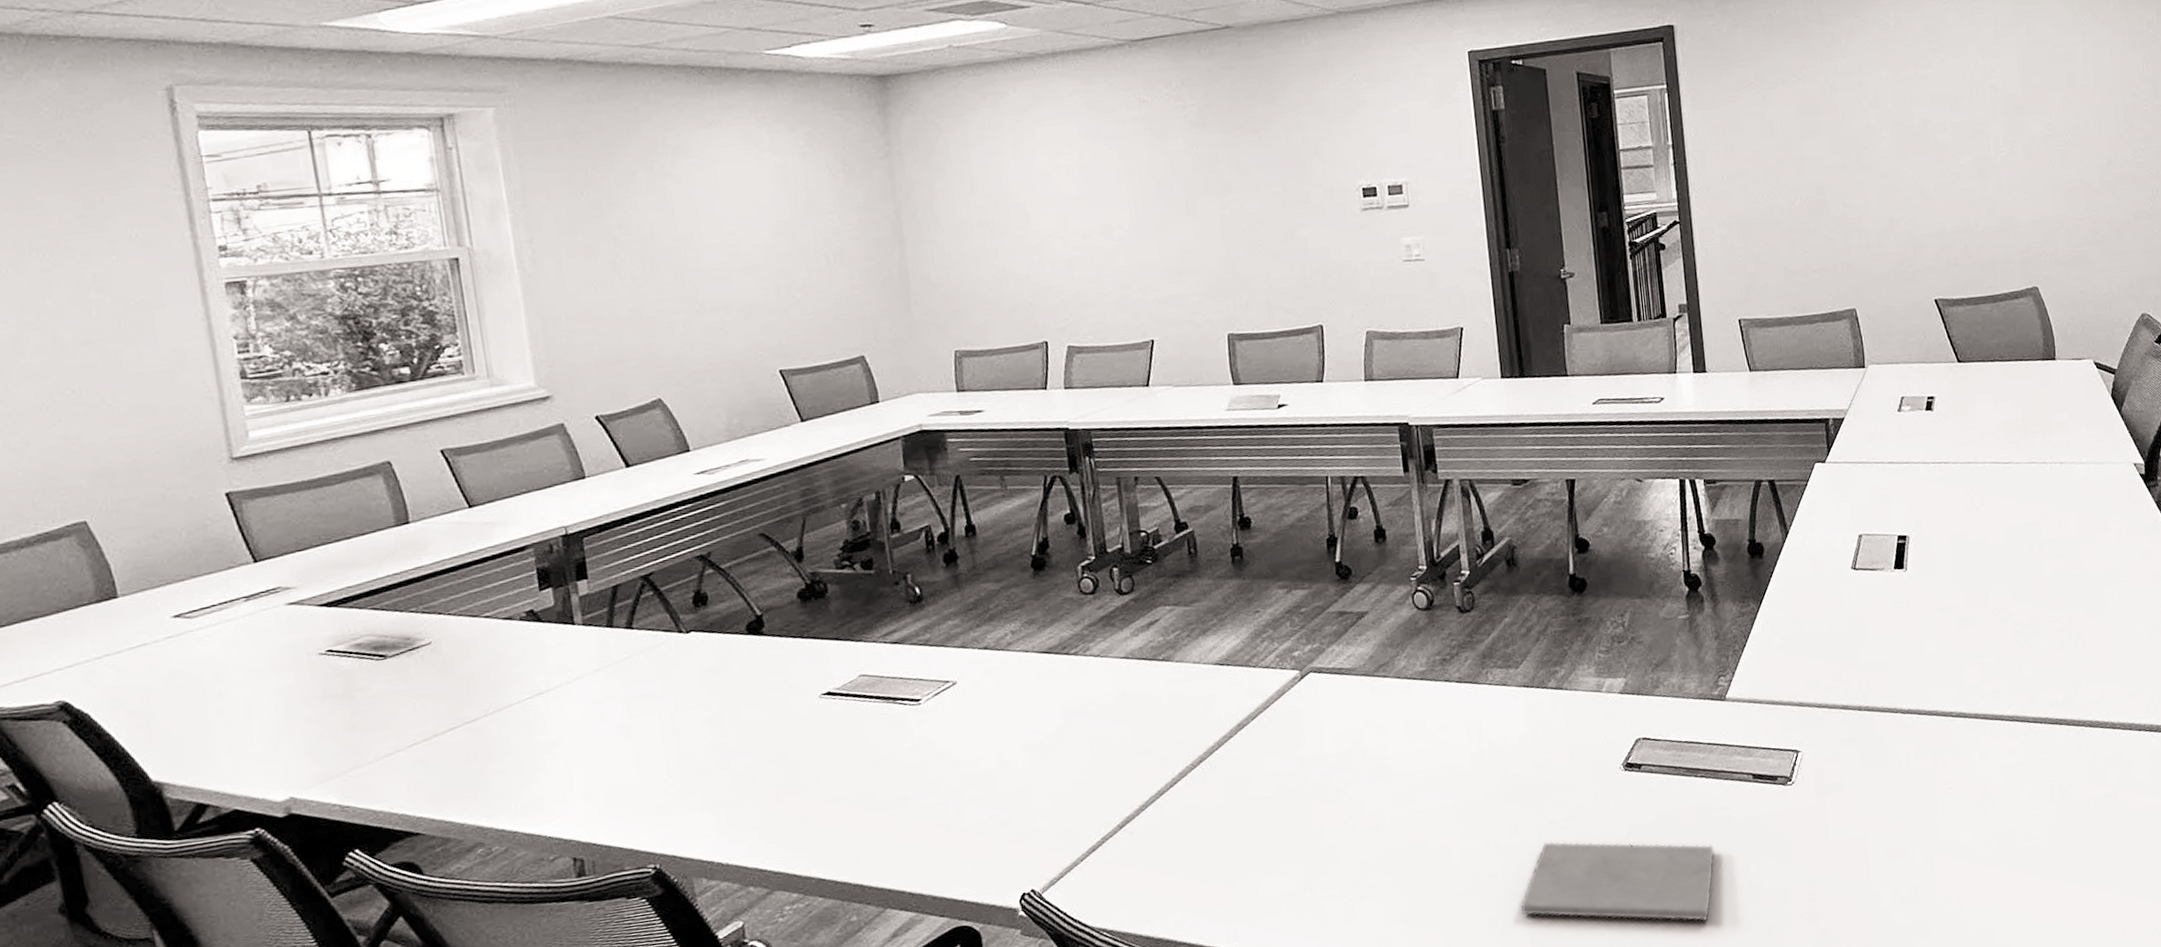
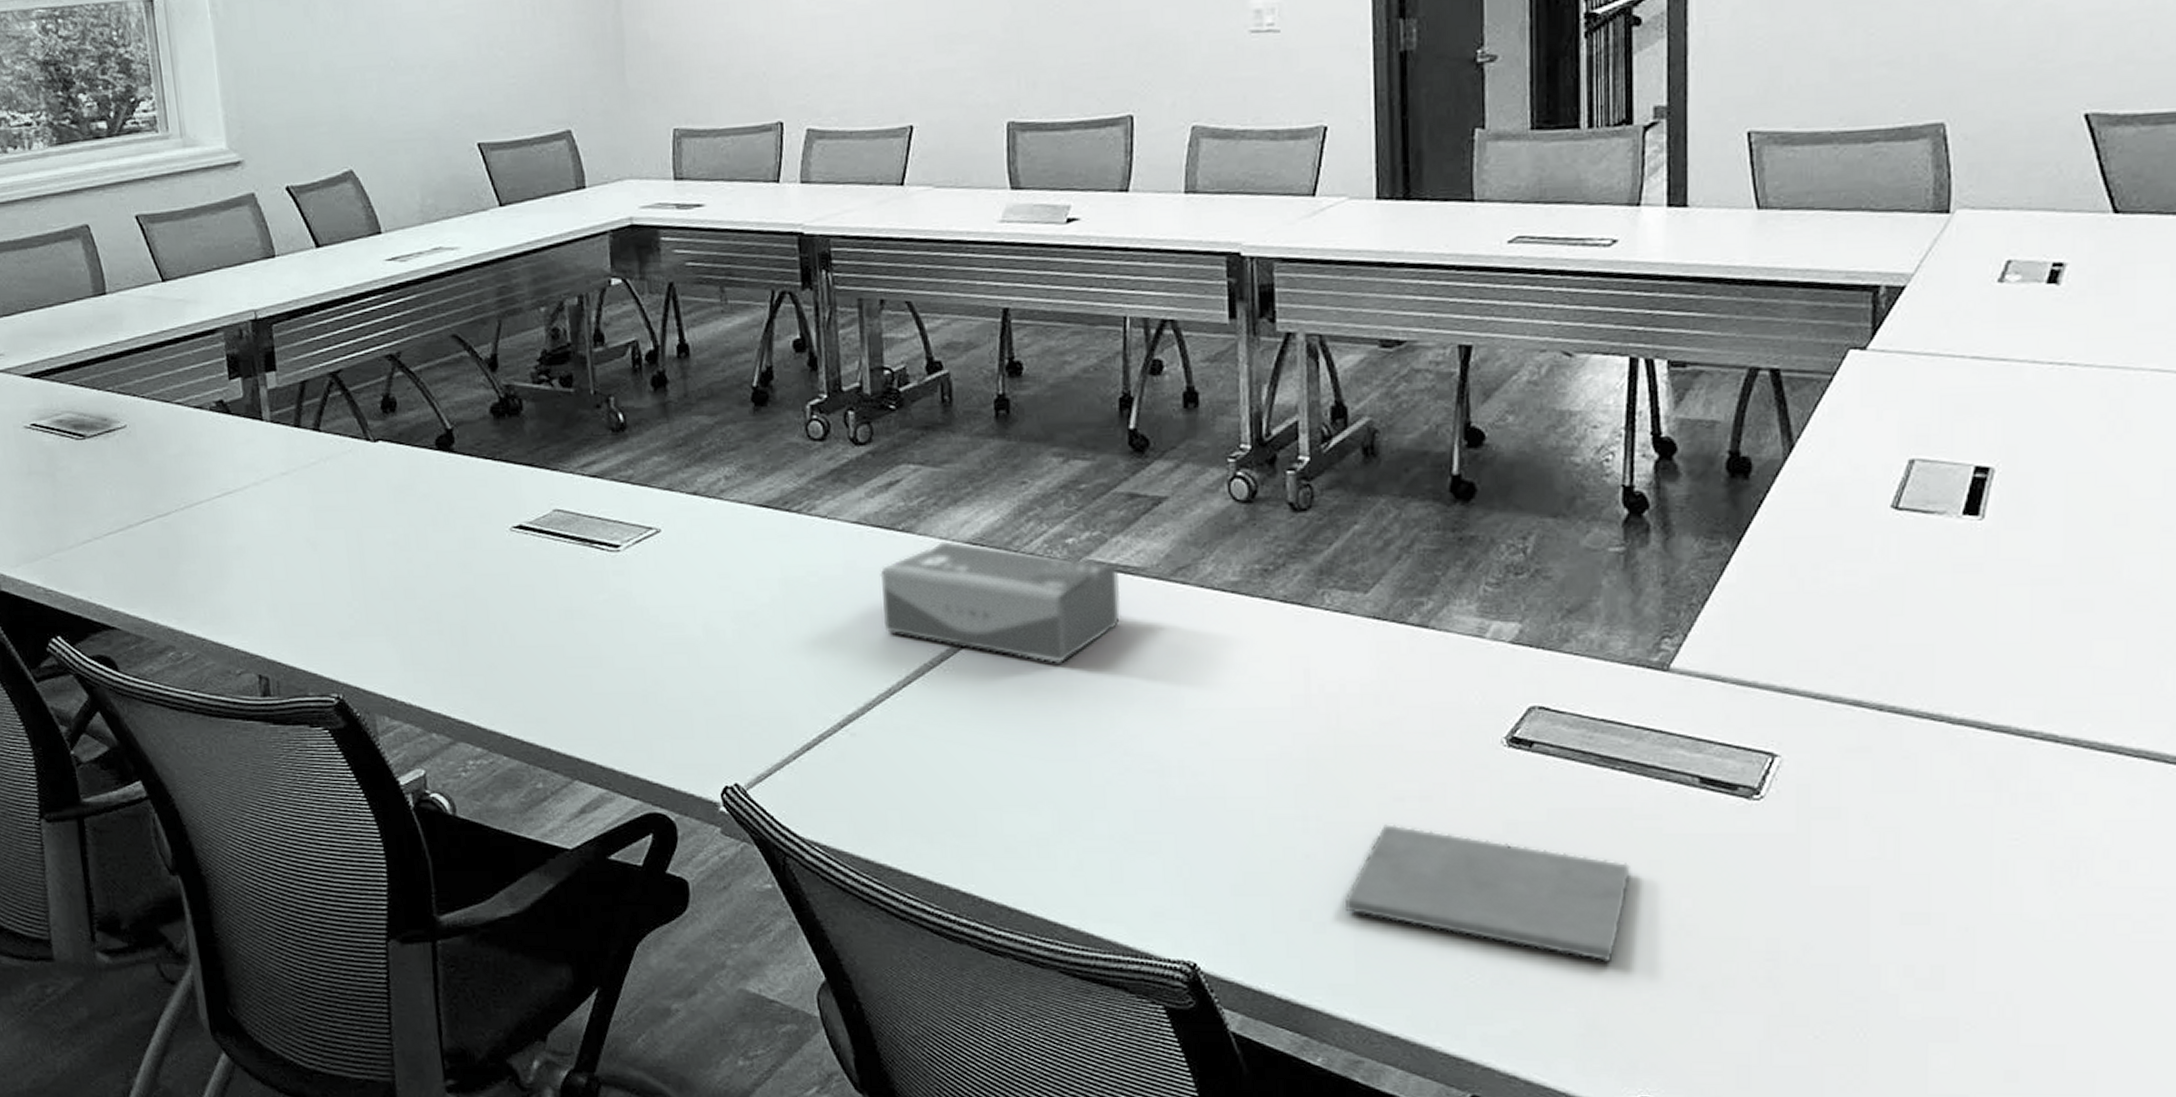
tissue box: none [1146,664,1339,753] -> present [880,541,1120,664]

